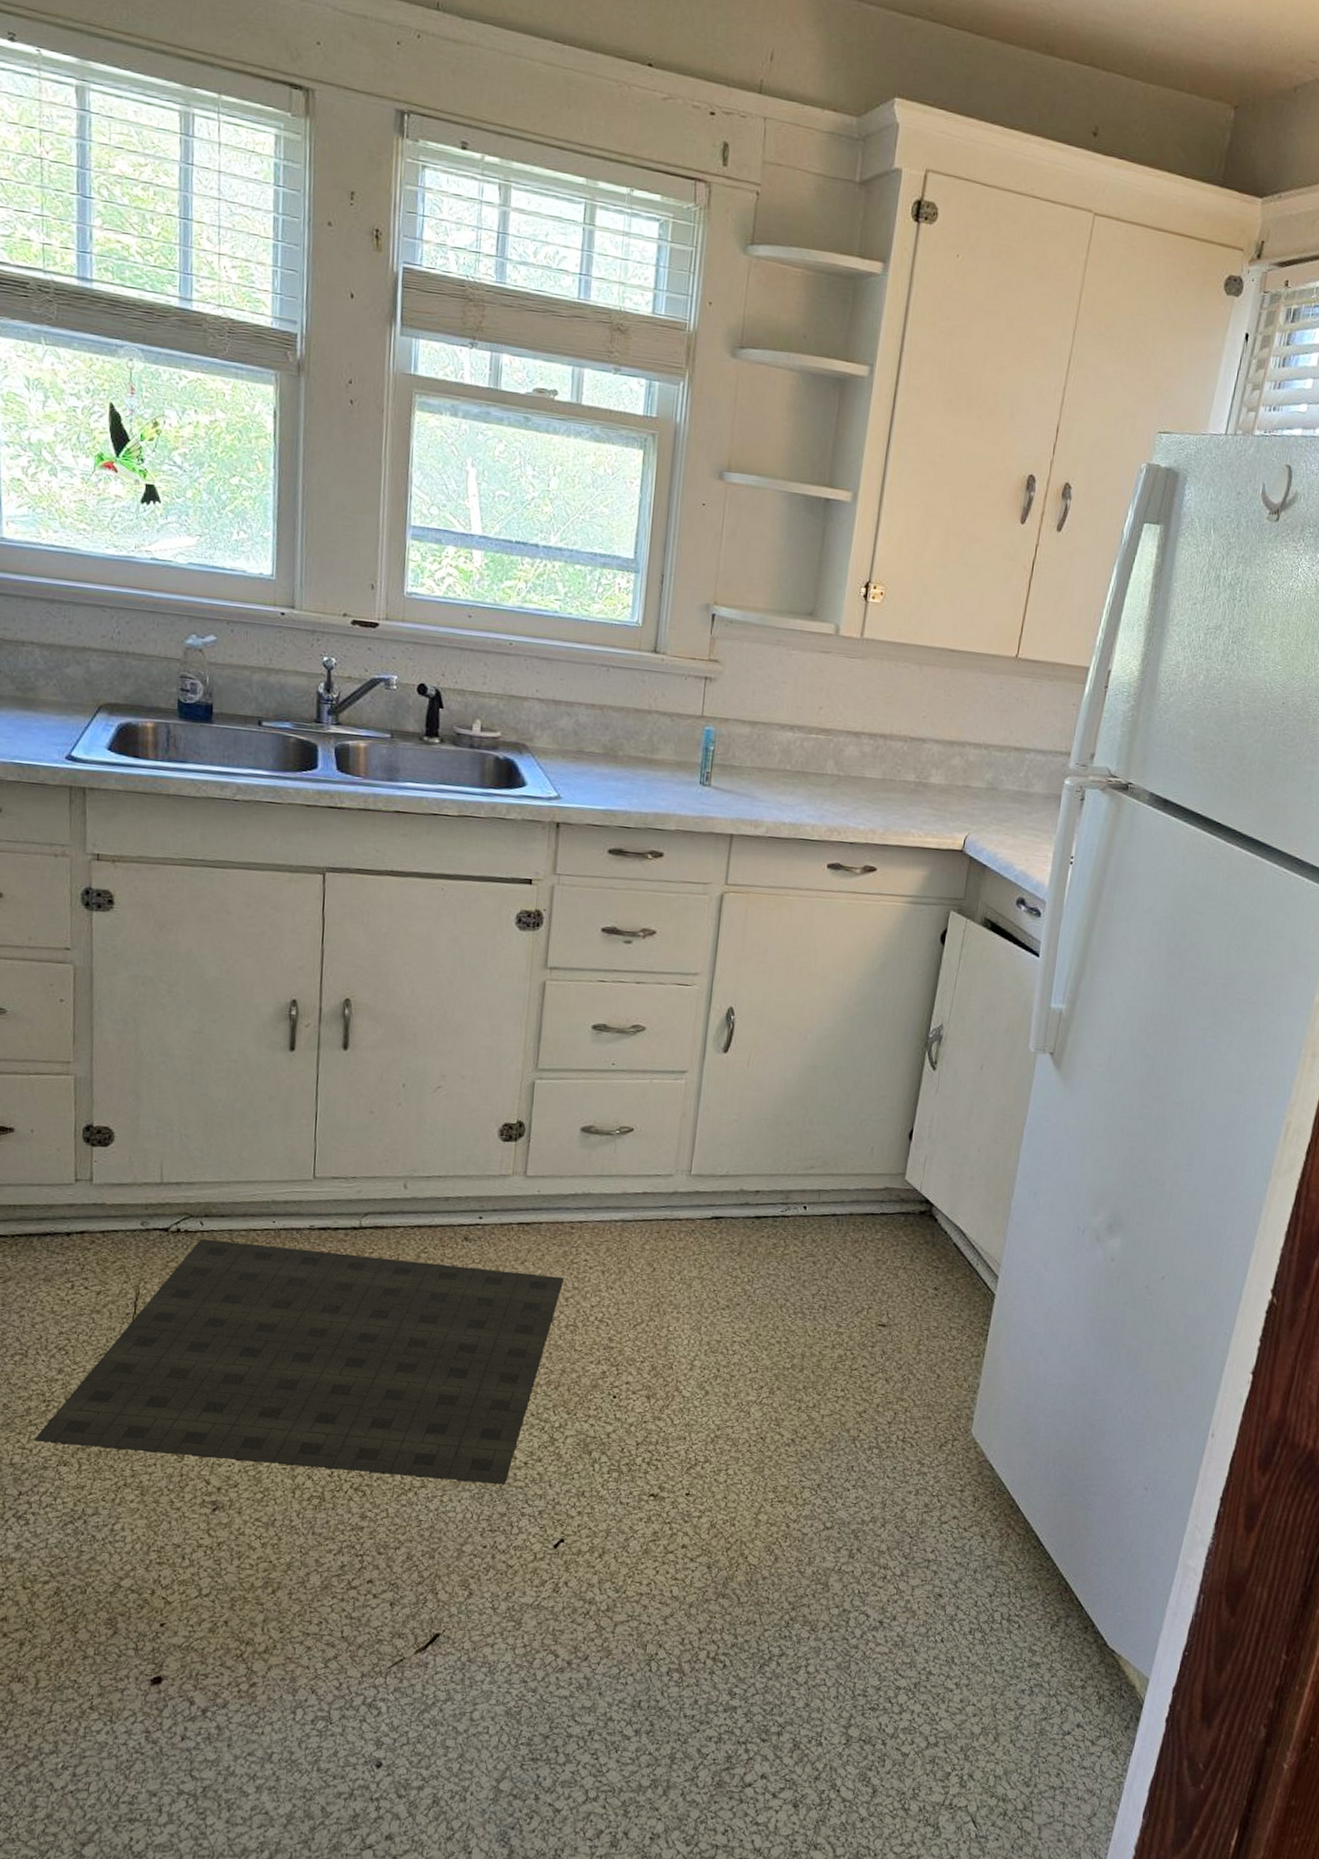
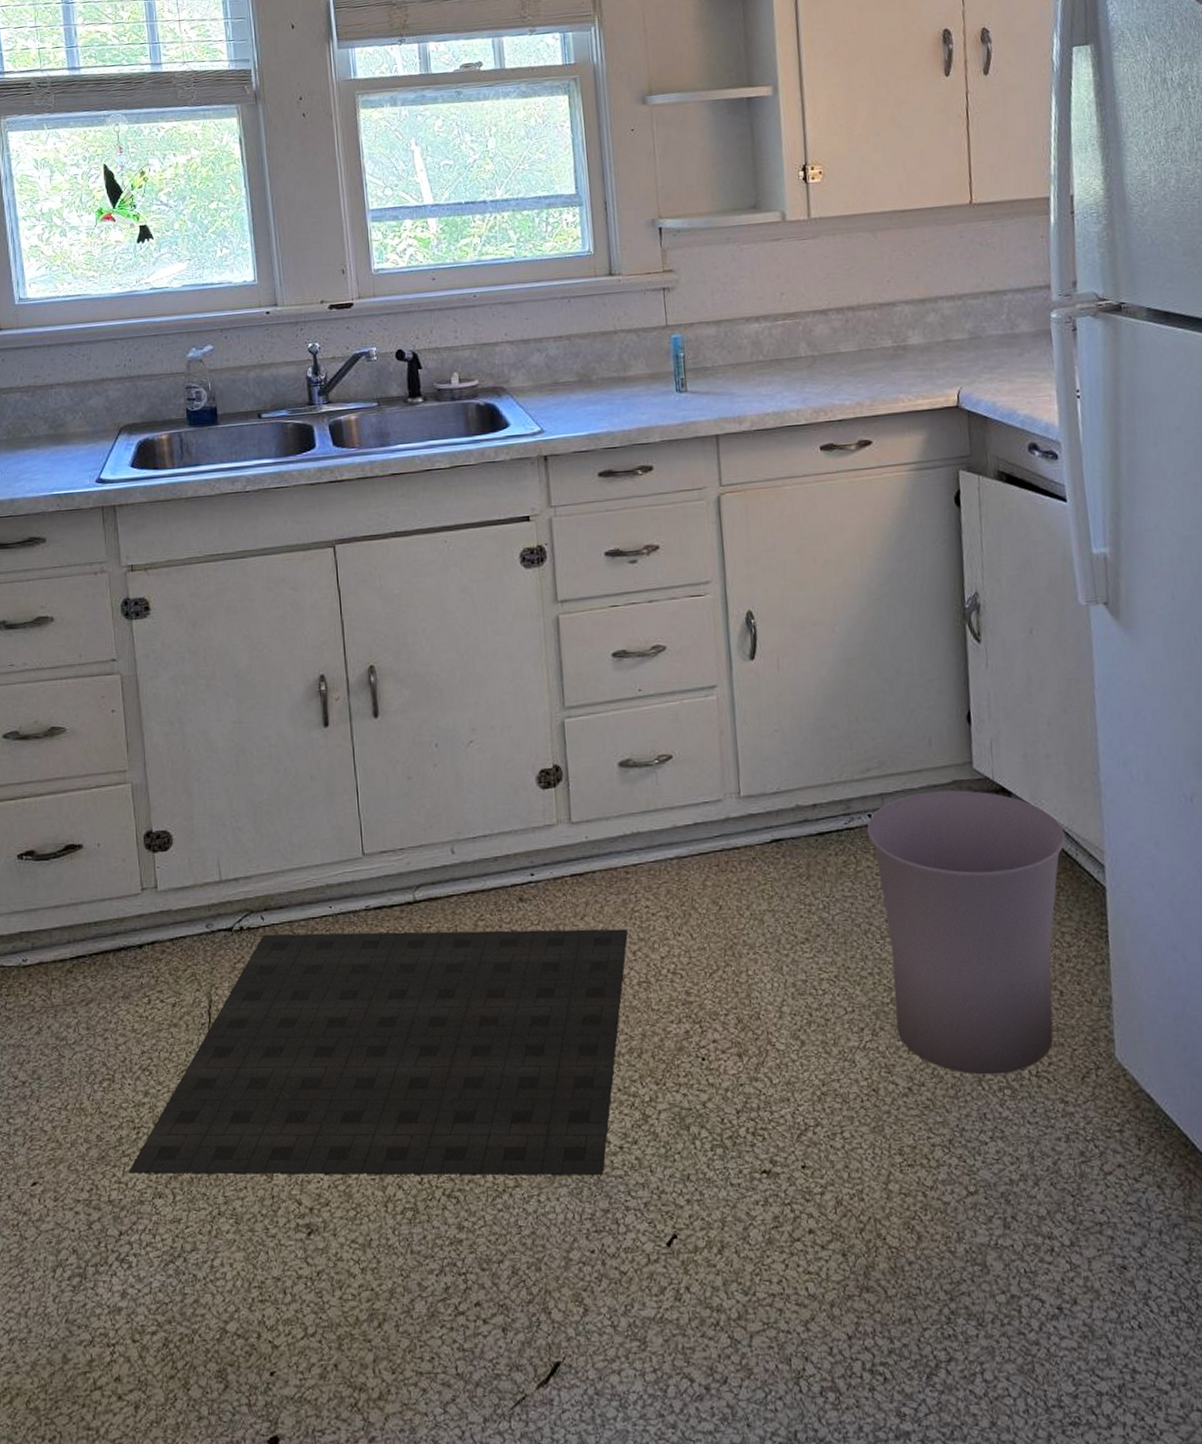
waste bin: none [792,1194,971,1437] -> present [867,790,1066,1075]

